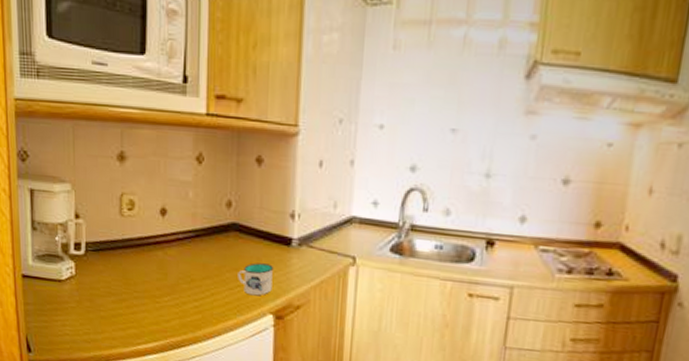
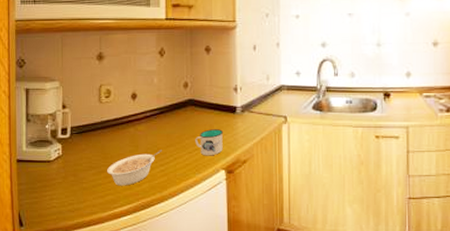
legume: none [129,281,196,320] -> present [107,150,162,186]

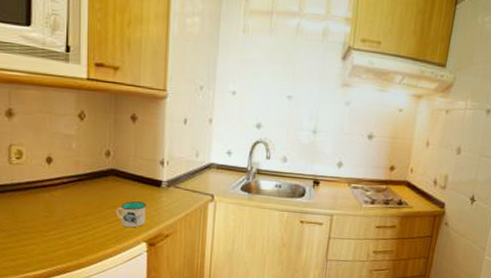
legume: present [107,150,162,186] -> none [19,218,80,251]

